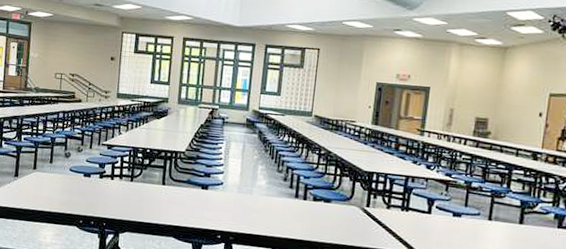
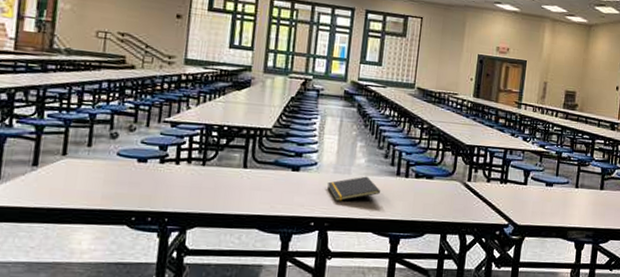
notepad: none [231,197,280,218] -> present [327,176,380,201]

